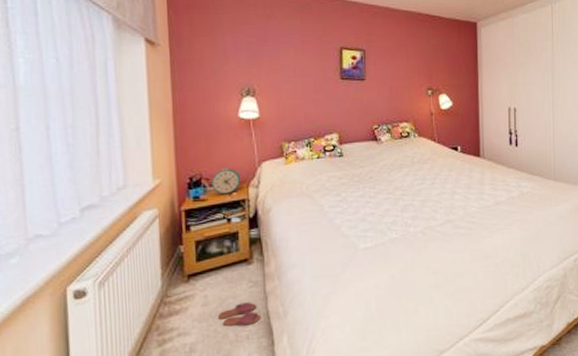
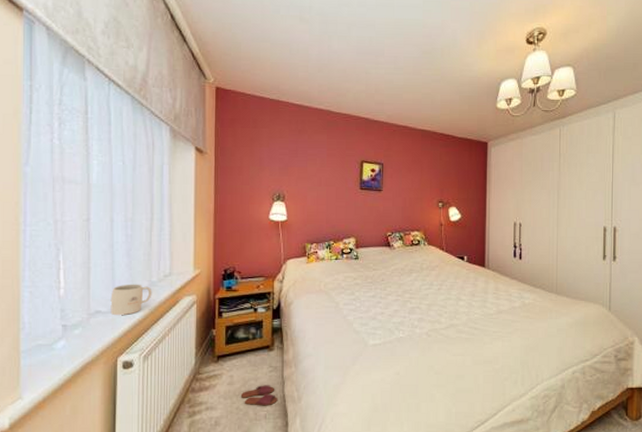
mug: none [52,200,104,239] -> present [110,284,152,316]
alarm clock: present [211,167,241,196] -> none [243,263,268,288]

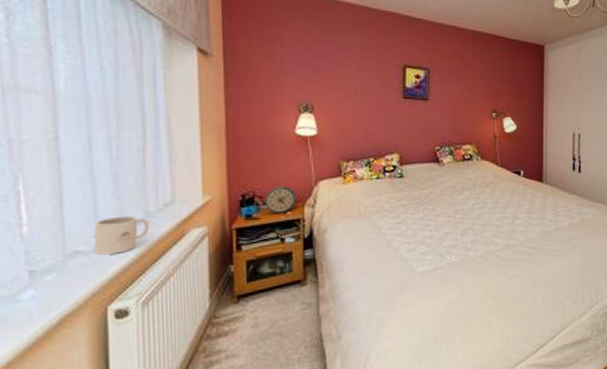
slippers: present [241,385,278,406] -> none [269,324,313,349]
alarm clock: none [243,263,268,288] -> present [265,185,296,215]

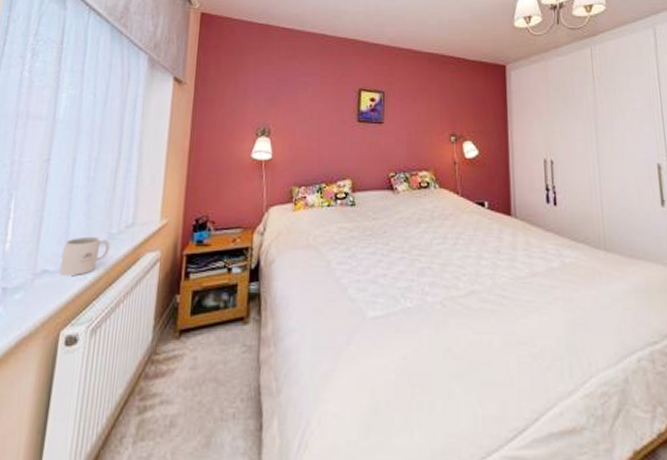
alarm clock: present [265,185,296,215] -> none [216,211,247,242]

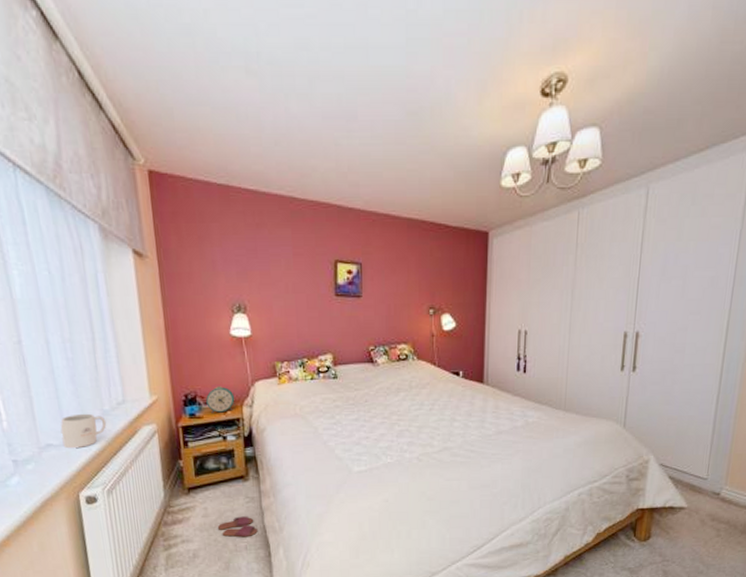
slippers: none [205,371,251,401] -> present [218,516,258,538]
alarm clock: none [216,211,247,242] -> present [206,386,235,414]

